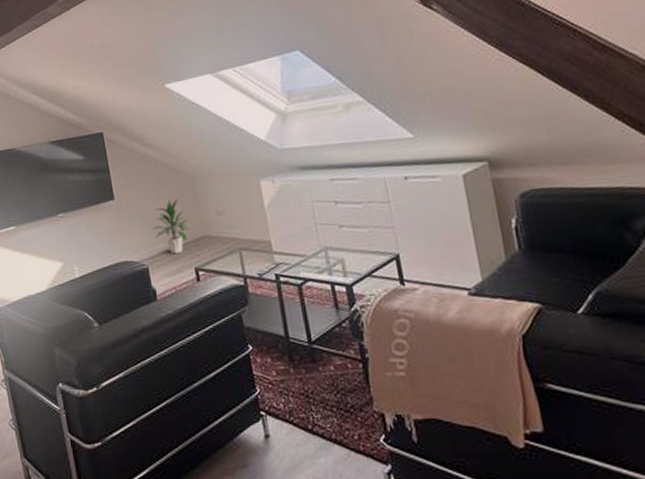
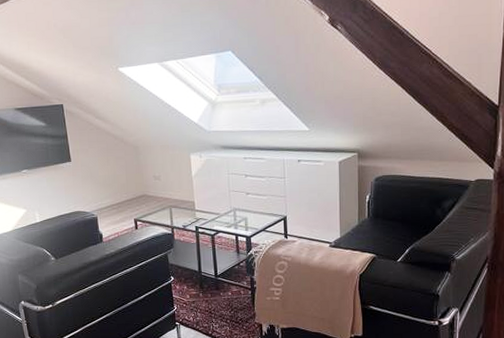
indoor plant: present [151,198,190,255] -> none [101,164,133,208]

